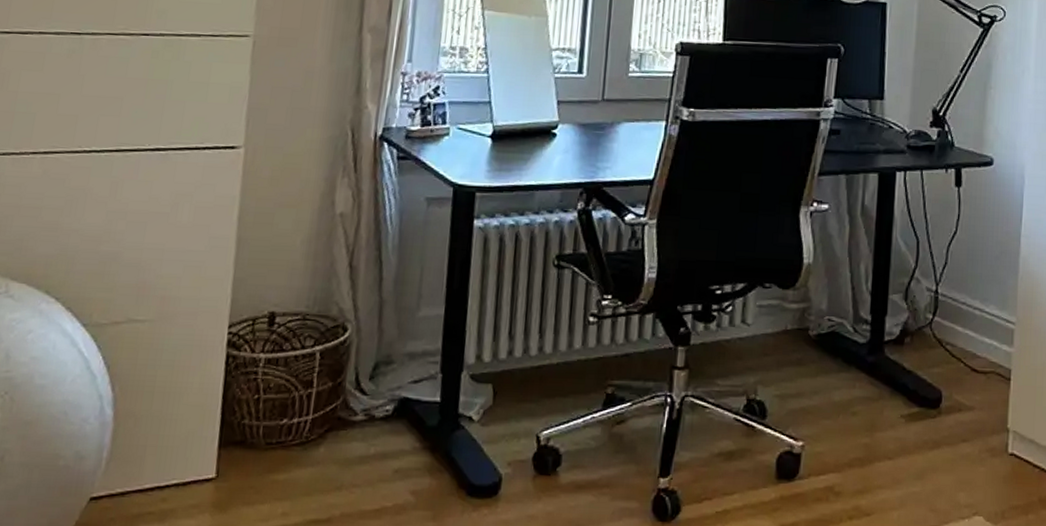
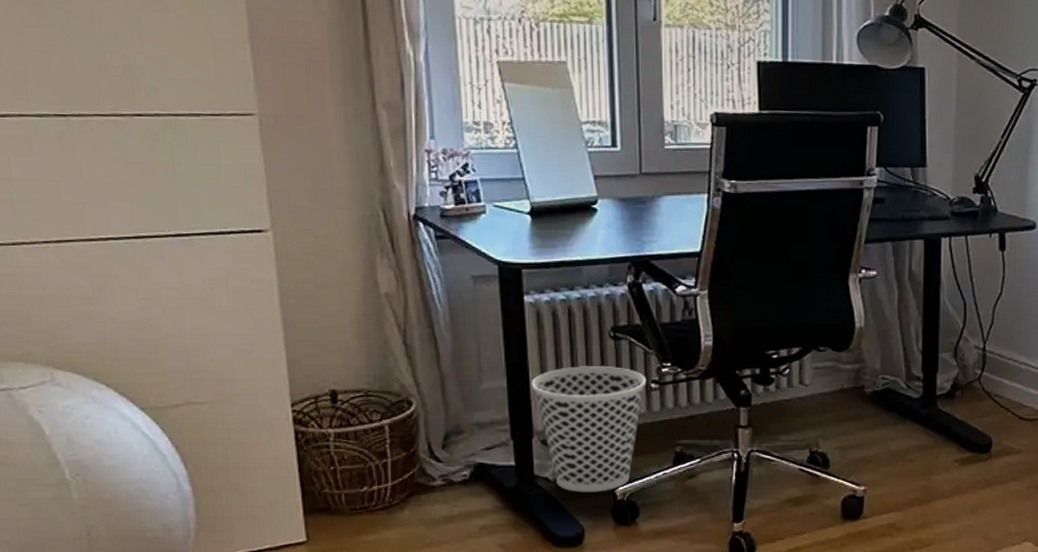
wastebasket: none [468,295,586,436] -> present [531,365,647,493]

